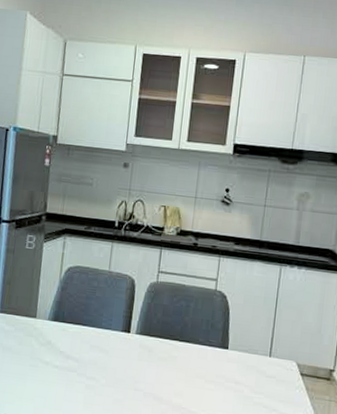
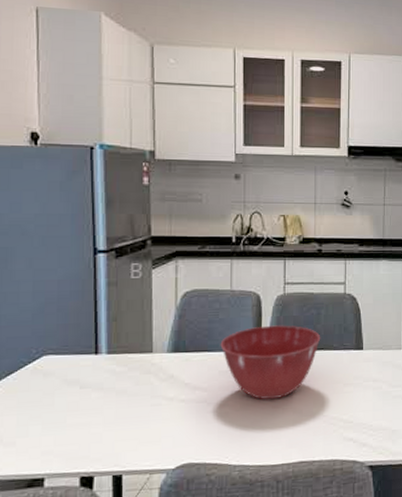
mixing bowl: none [94,309,188,382] -> present [220,325,321,400]

